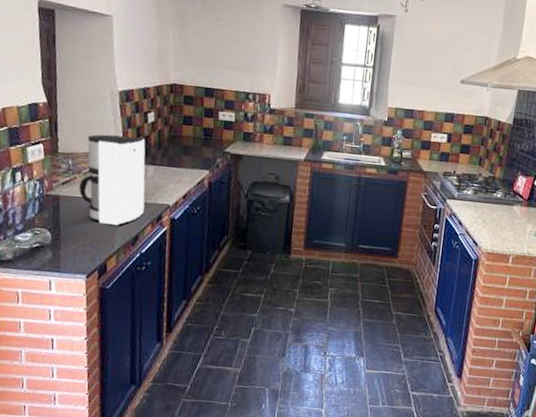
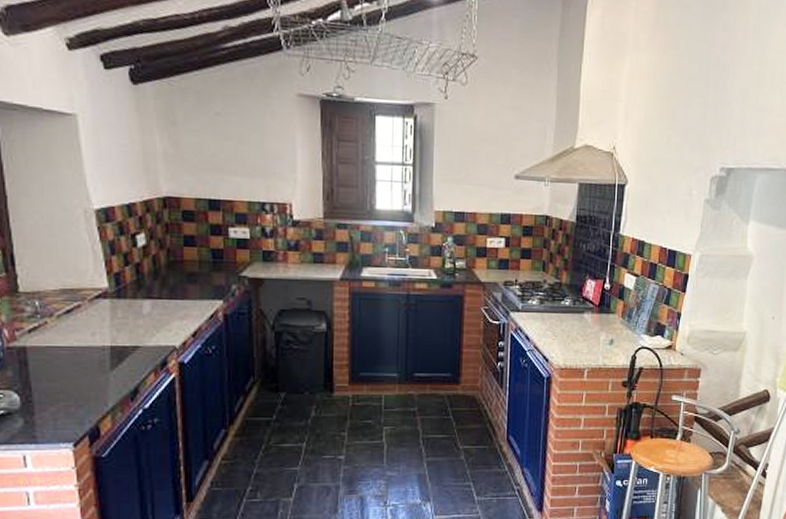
coffee maker: present [79,134,146,226] -> none [52,265,143,379]

